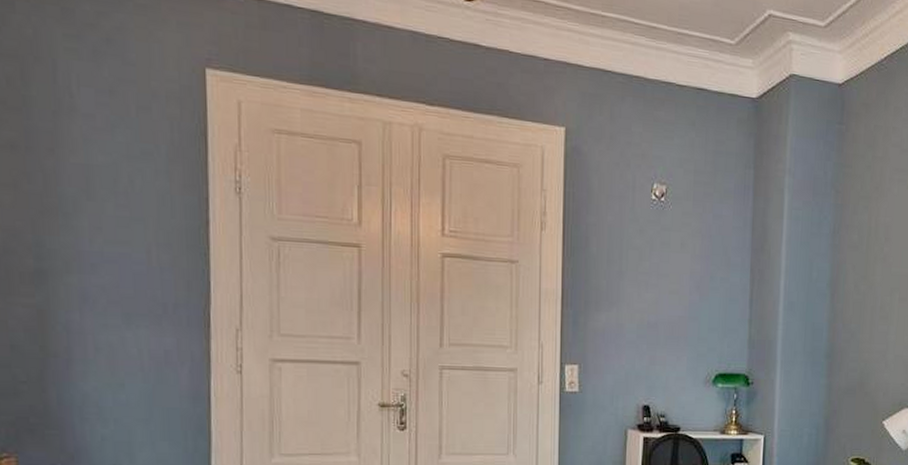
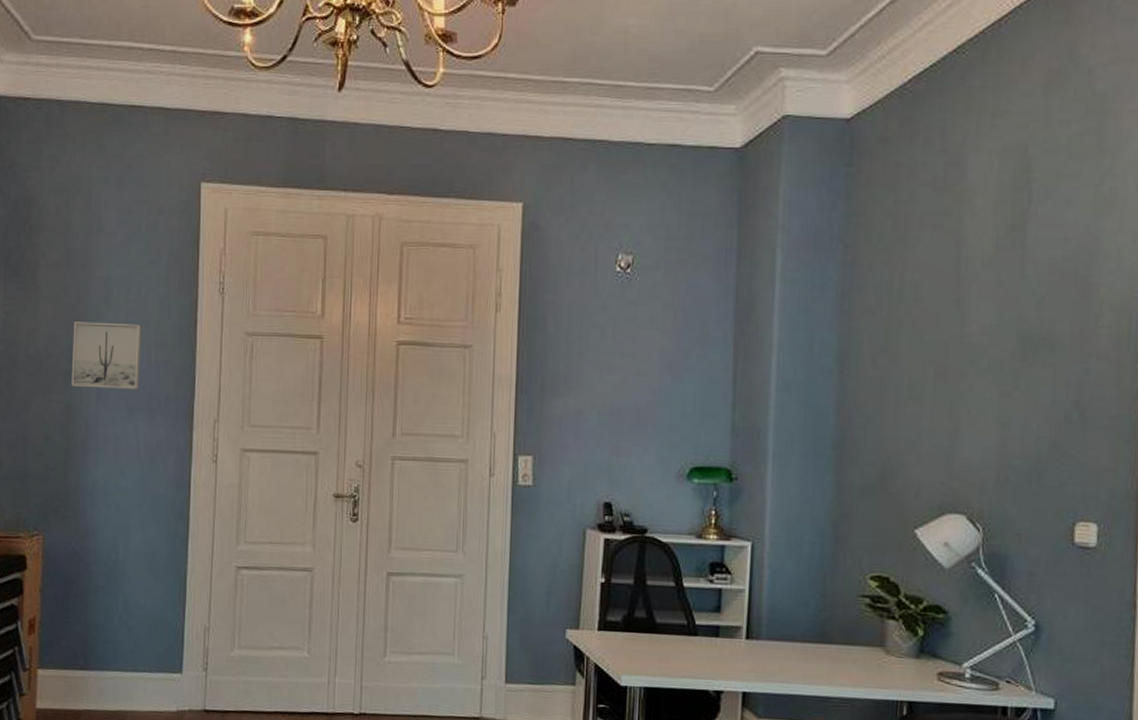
wall art: none [42,214,139,294] -> present [71,322,142,389]

